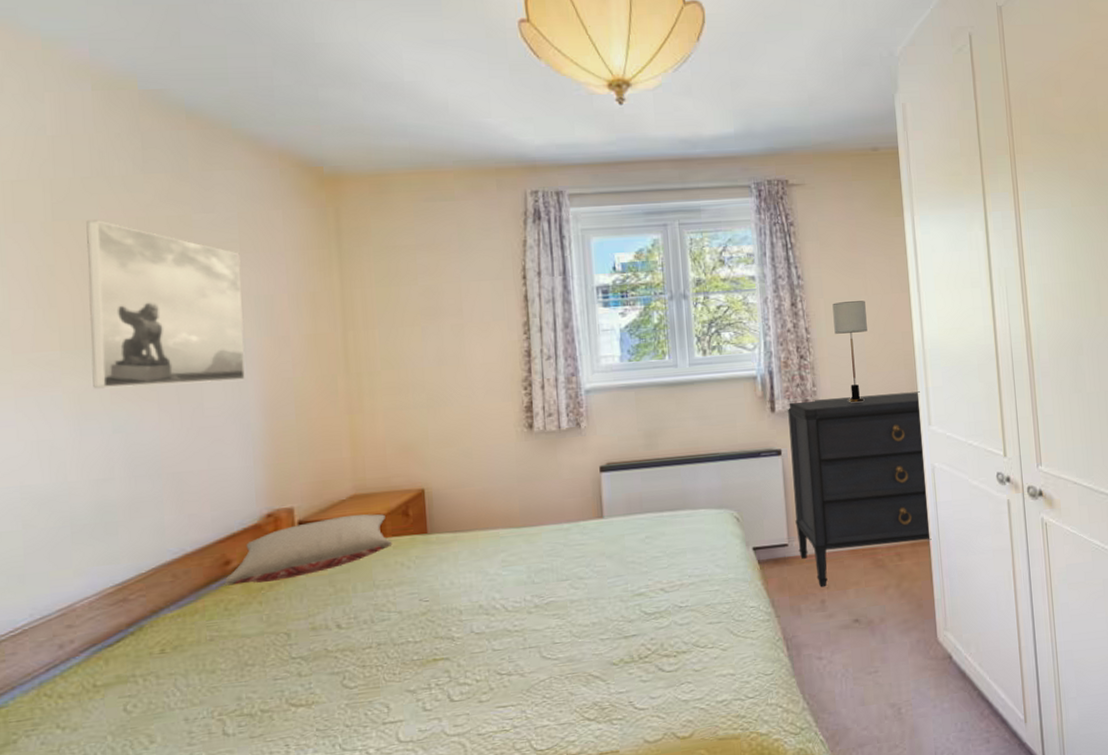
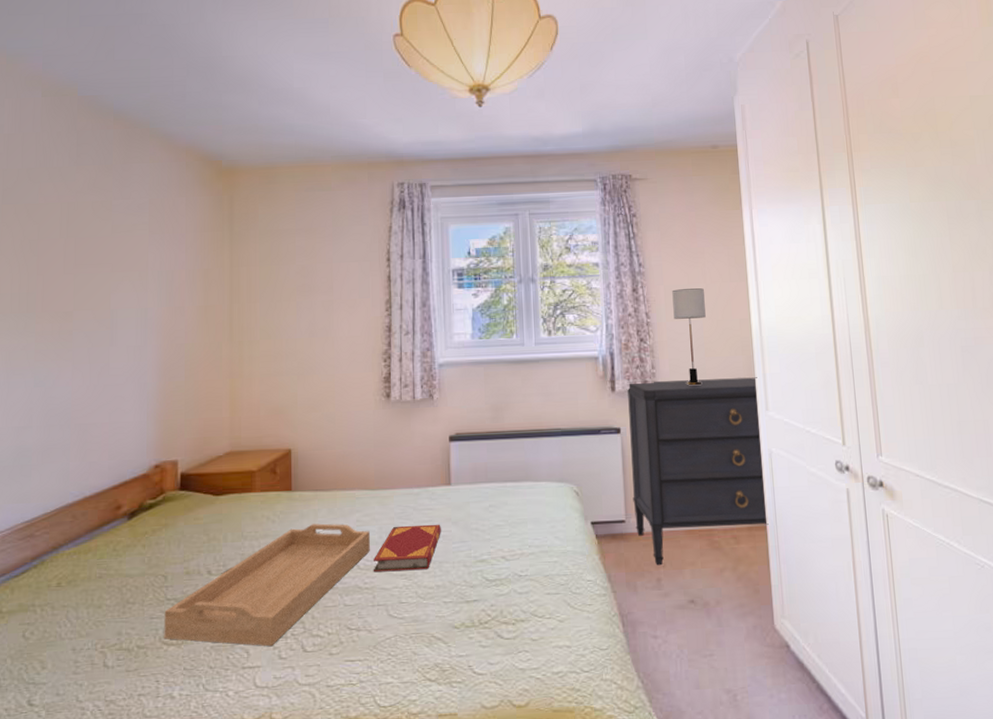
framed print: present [86,220,246,389] -> none [22,204,149,348]
pillow: present [225,513,393,586] -> none [115,469,261,528]
serving tray: none [289,565,518,701] -> present [164,523,370,647]
hardback book: none [521,559,595,614] -> present [373,524,441,573]

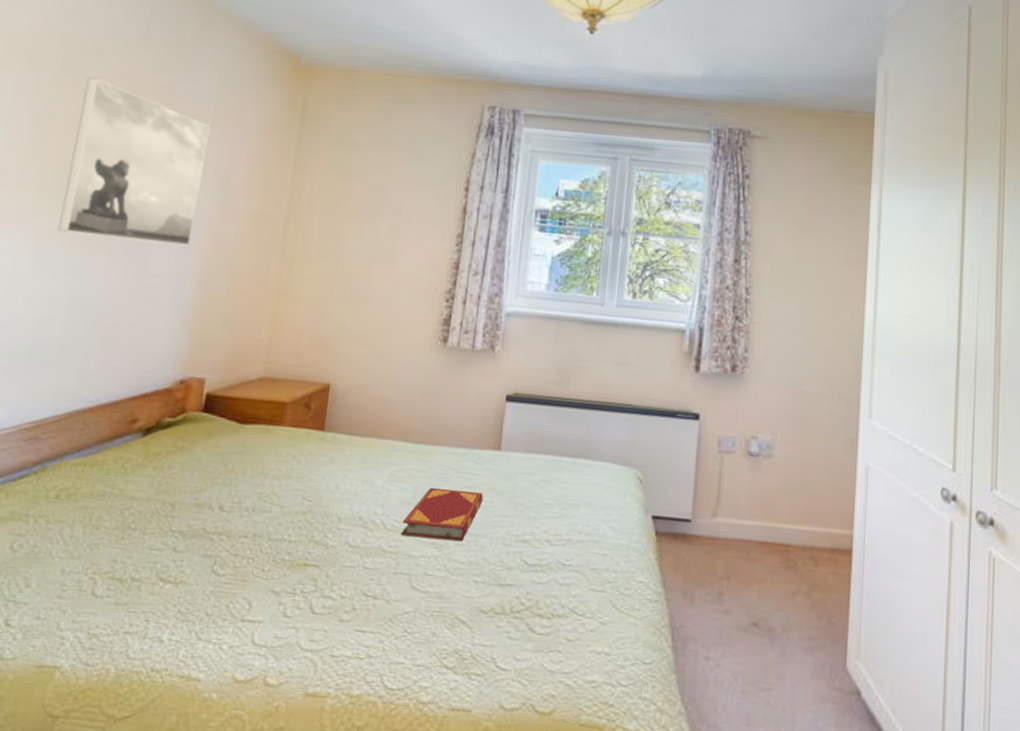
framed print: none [22,204,149,348] -> present [58,77,211,245]
serving tray: present [164,523,370,647] -> none [161,471,403,602]
dresser: present [626,377,769,566] -> none [702,363,864,578]
table lamp: present [672,288,706,386] -> none [777,266,816,379]

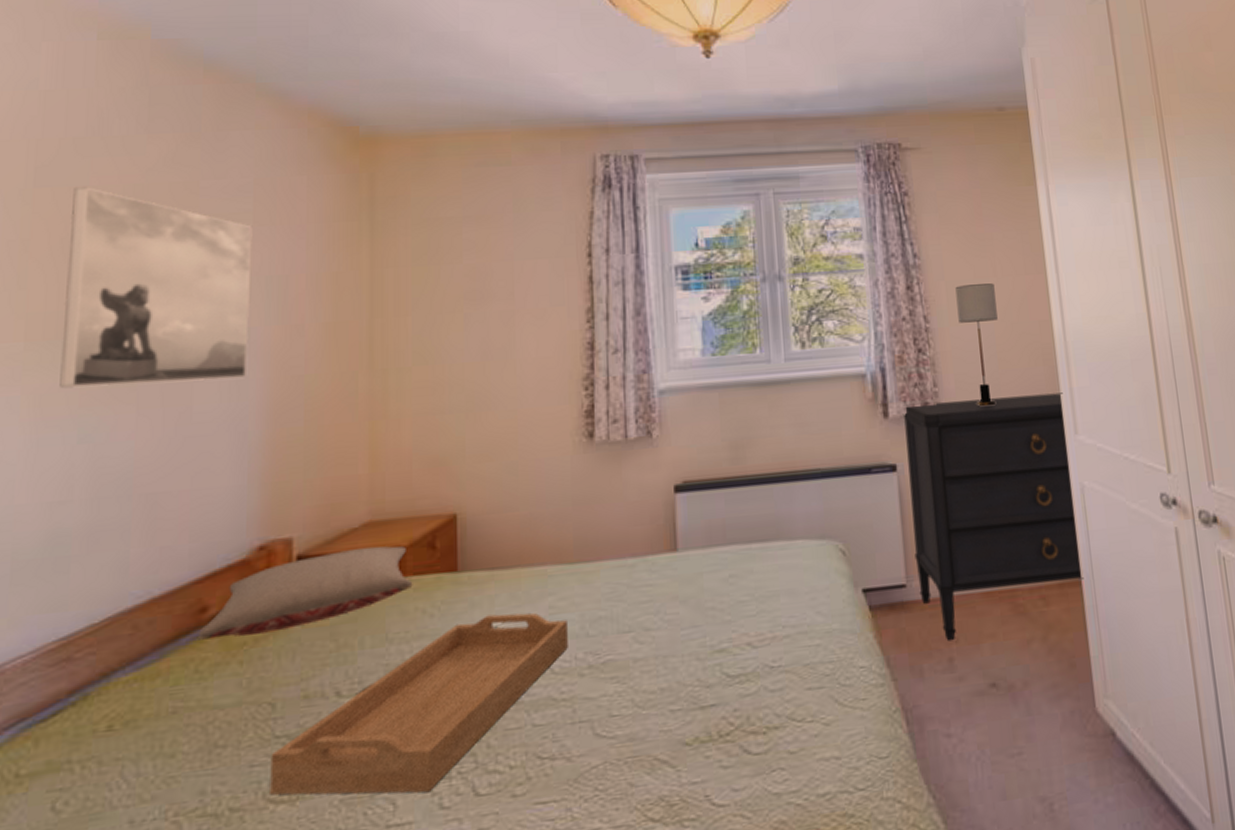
pillow: none [128,396,289,449] -> present [198,545,413,640]
serving tray: none [161,471,403,602] -> present [270,613,568,796]
hardback book: present [400,487,483,542] -> none [572,604,665,677]
dresser: none [702,363,864,578] -> present [902,392,1084,642]
table lamp: none [777,266,816,379] -> present [955,283,998,406]

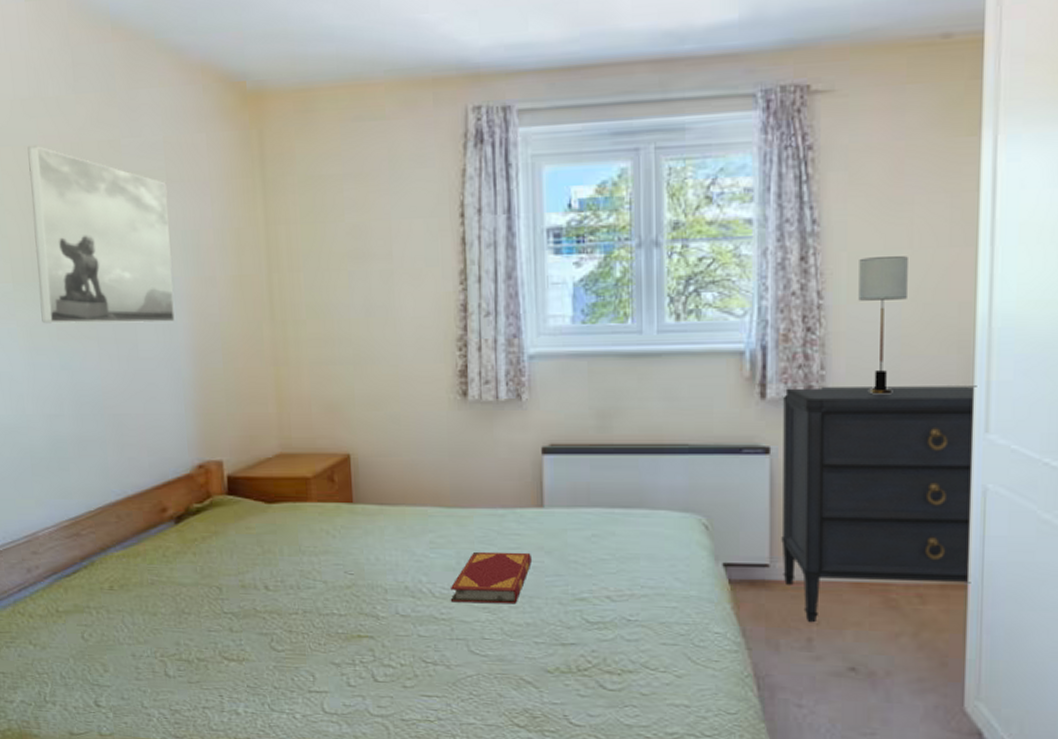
pillow: present [198,545,413,640] -> none [162,474,318,534]
serving tray: present [270,613,568,796] -> none [222,542,446,673]
hardback book: none [572,604,665,677] -> present [450,551,532,604]

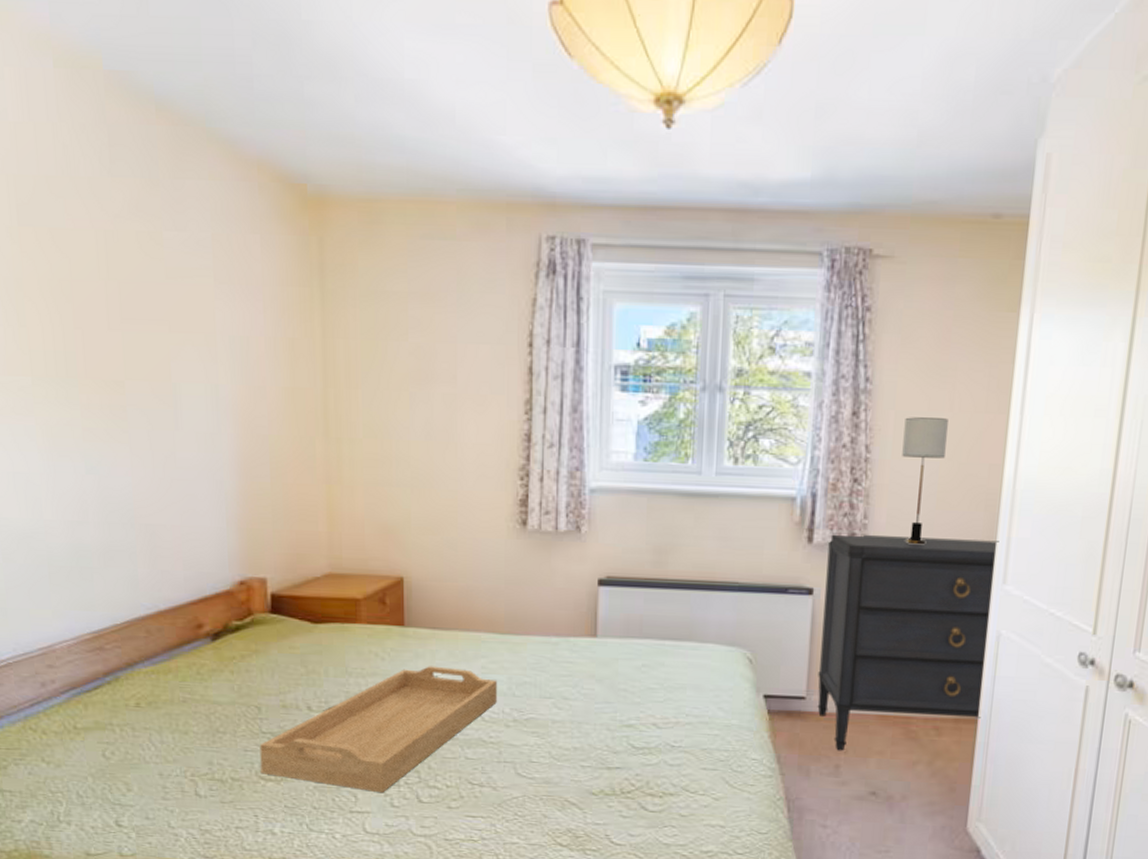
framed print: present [27,146,175,324] -> none [52,229,219,431]
serving tray: none [222,542,446,673] -> present [259,666,497,793]
hardback book: present [450,551,532,604] -> none [499,677,582,730]

